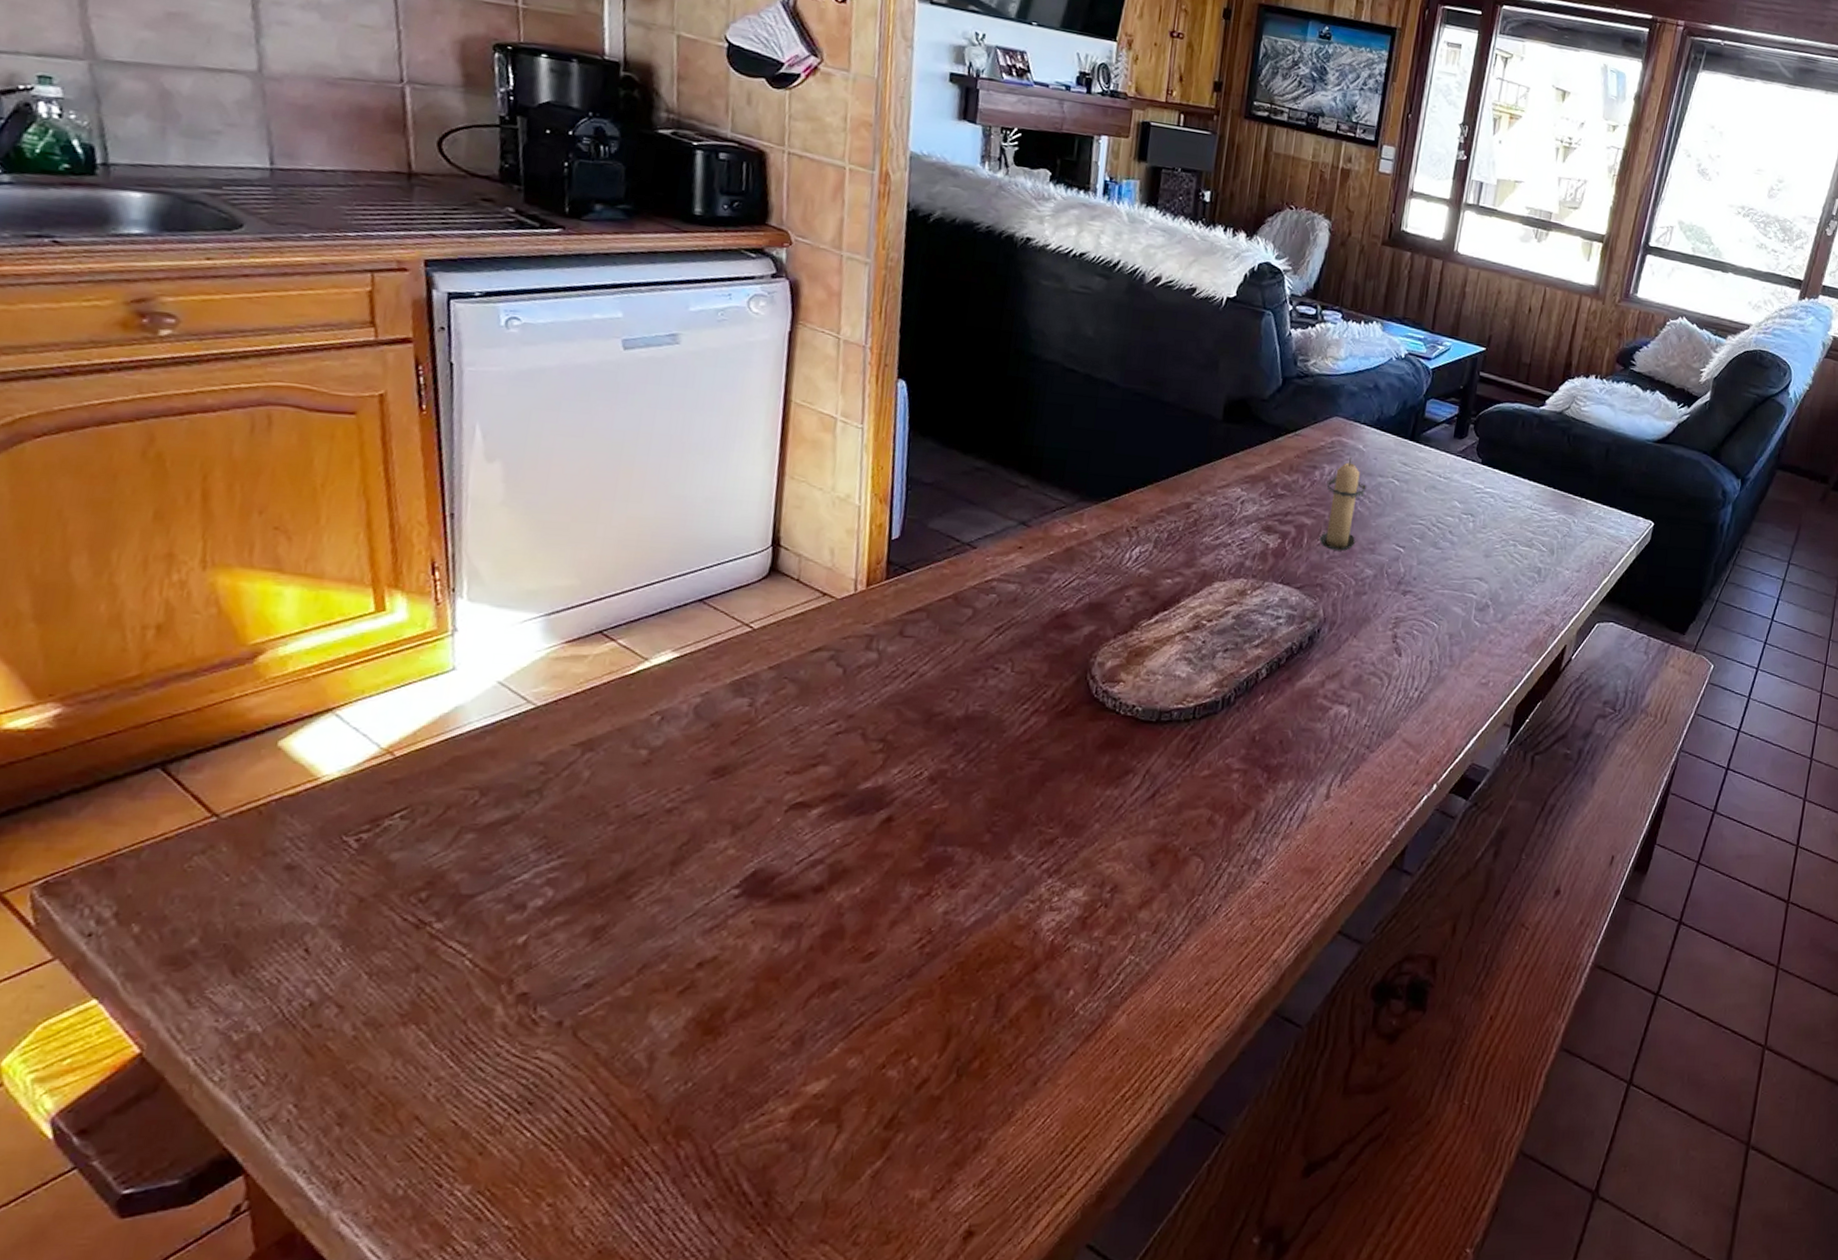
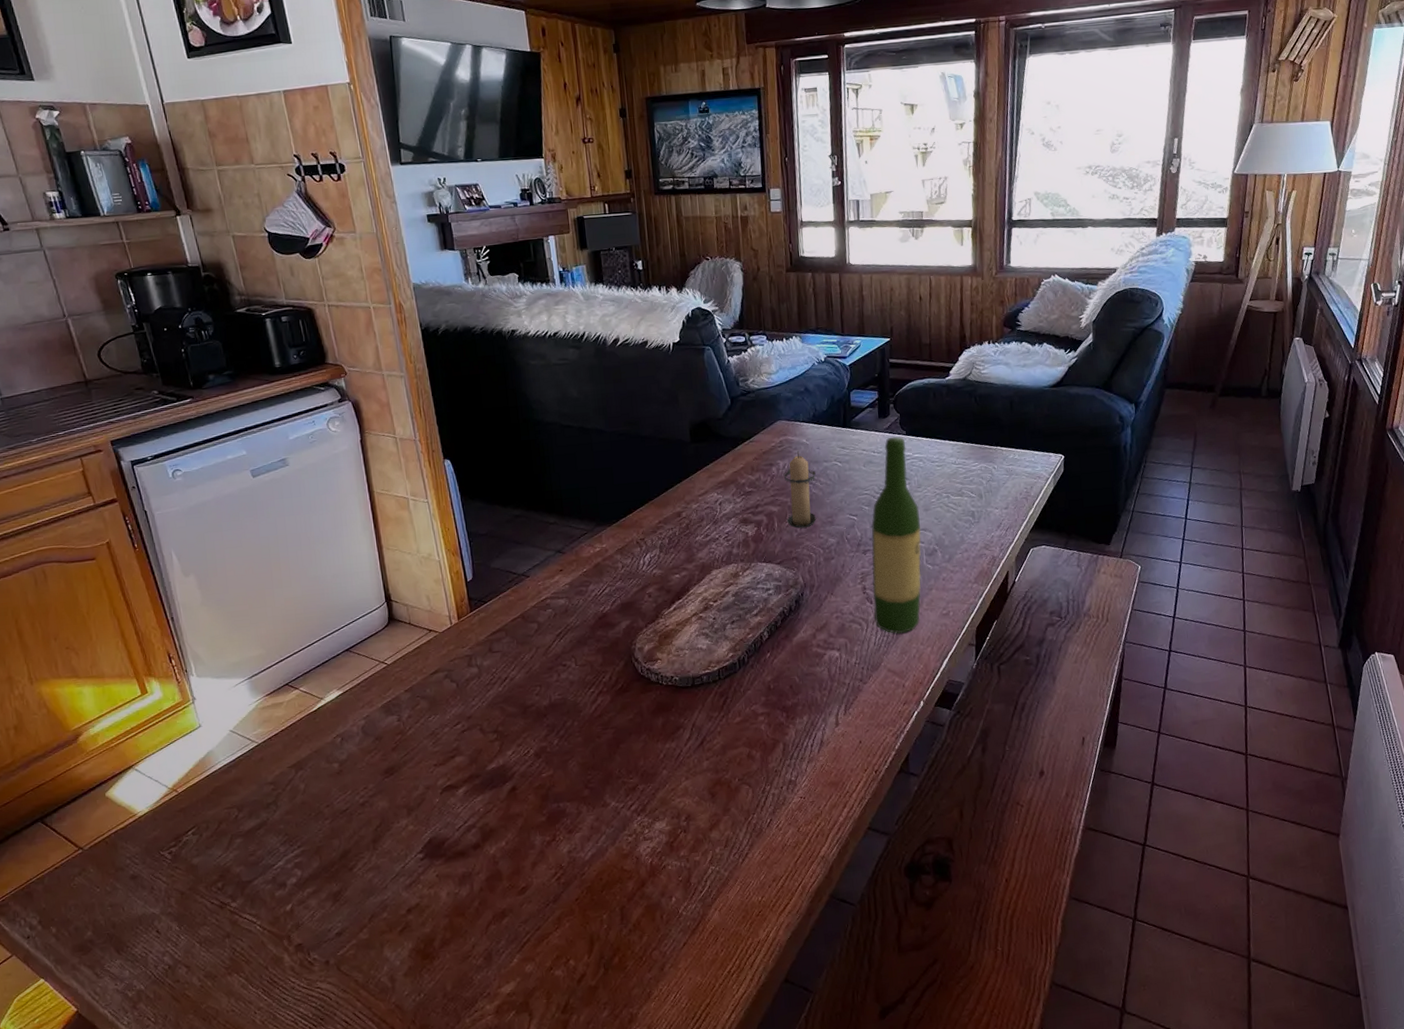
wine bottle: none [1399,462,1479,699] -> present [871,436,922,634]

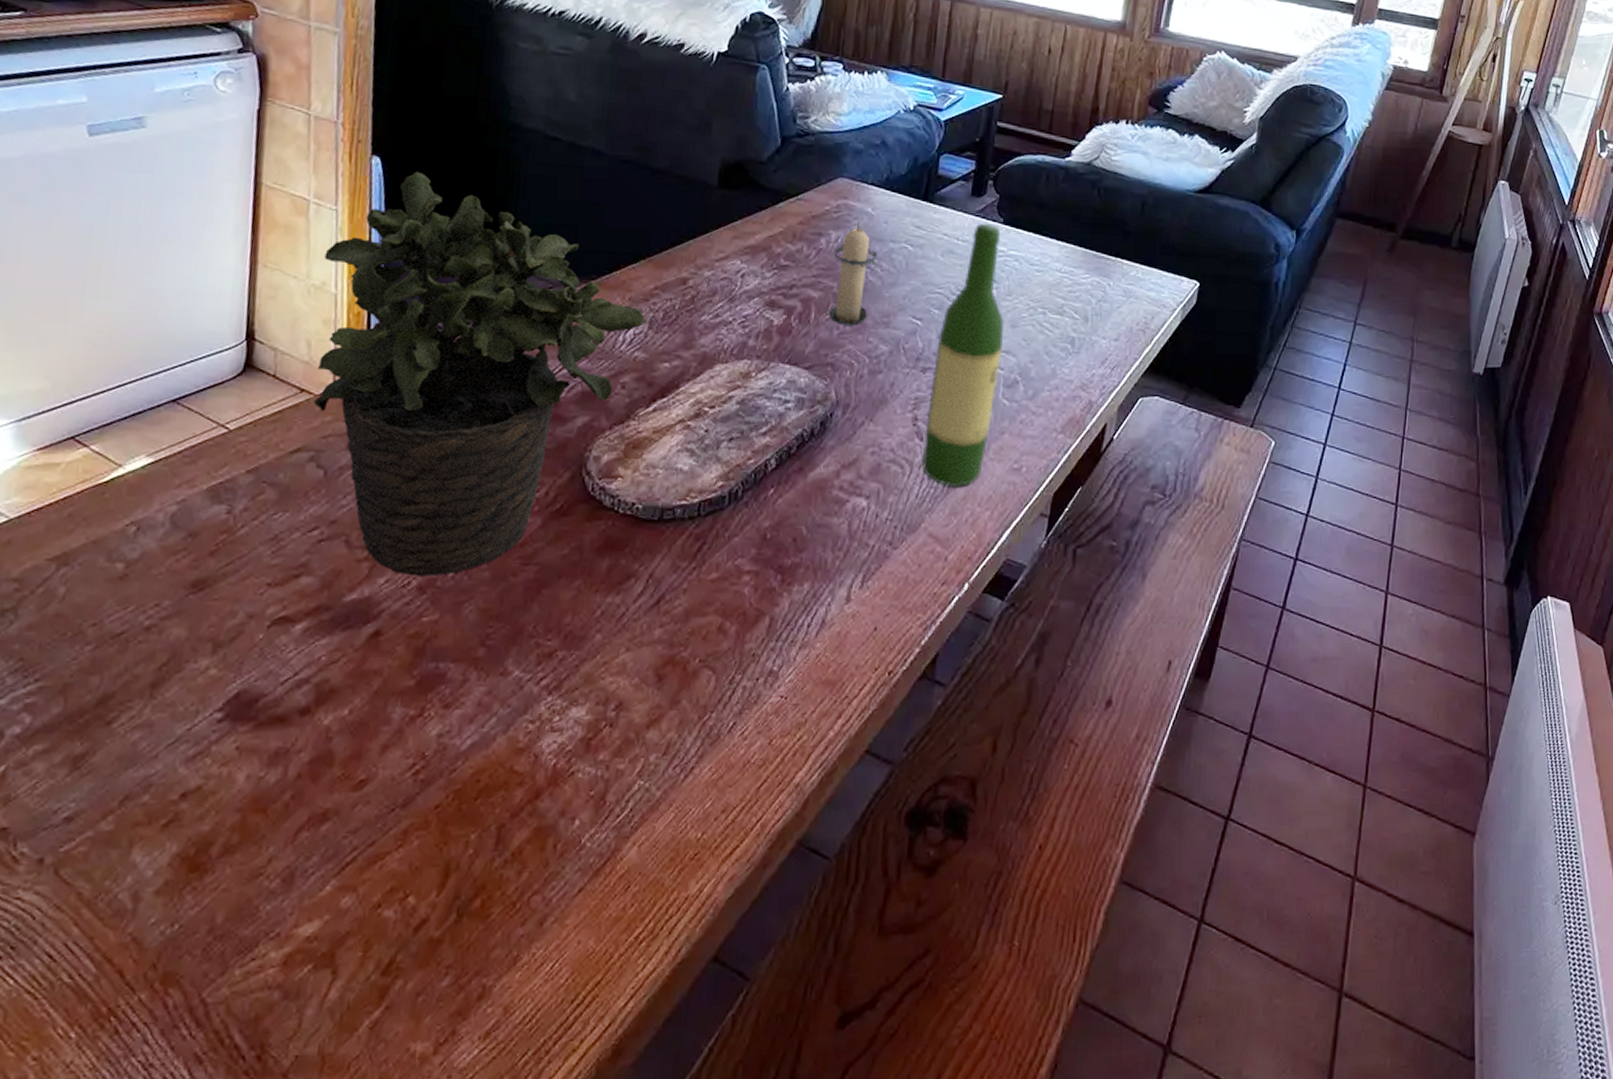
potted plant: none [426,466,657,747] -> present [313,171,645,577]

